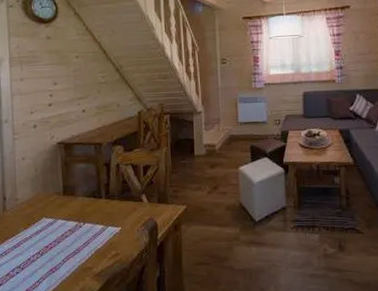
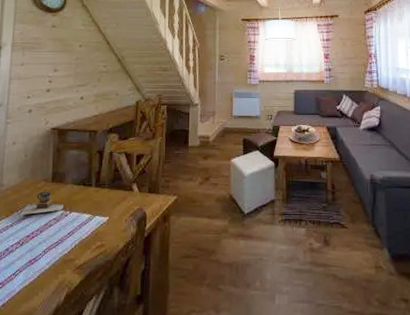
teapot: none [37,202,78,227] -> present [20,189,65,215]

